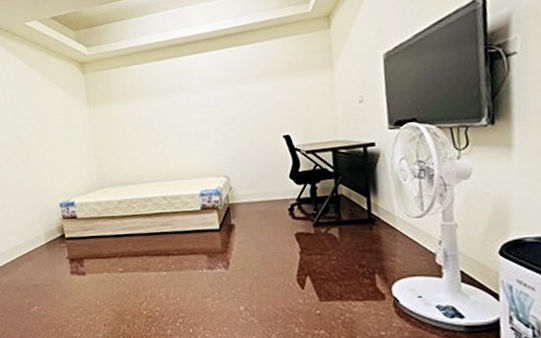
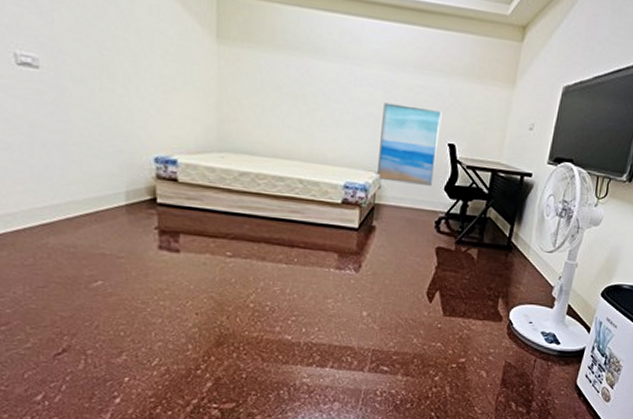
wall art: none [218,109,278,183] -> present [376,102,442,186]

